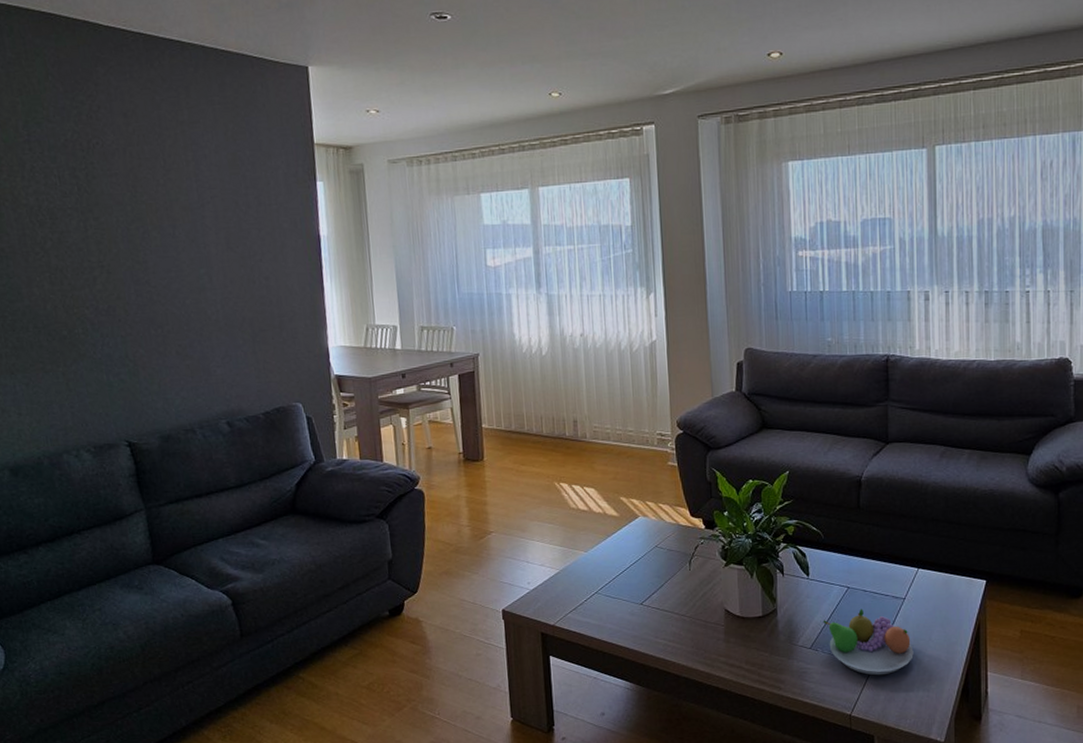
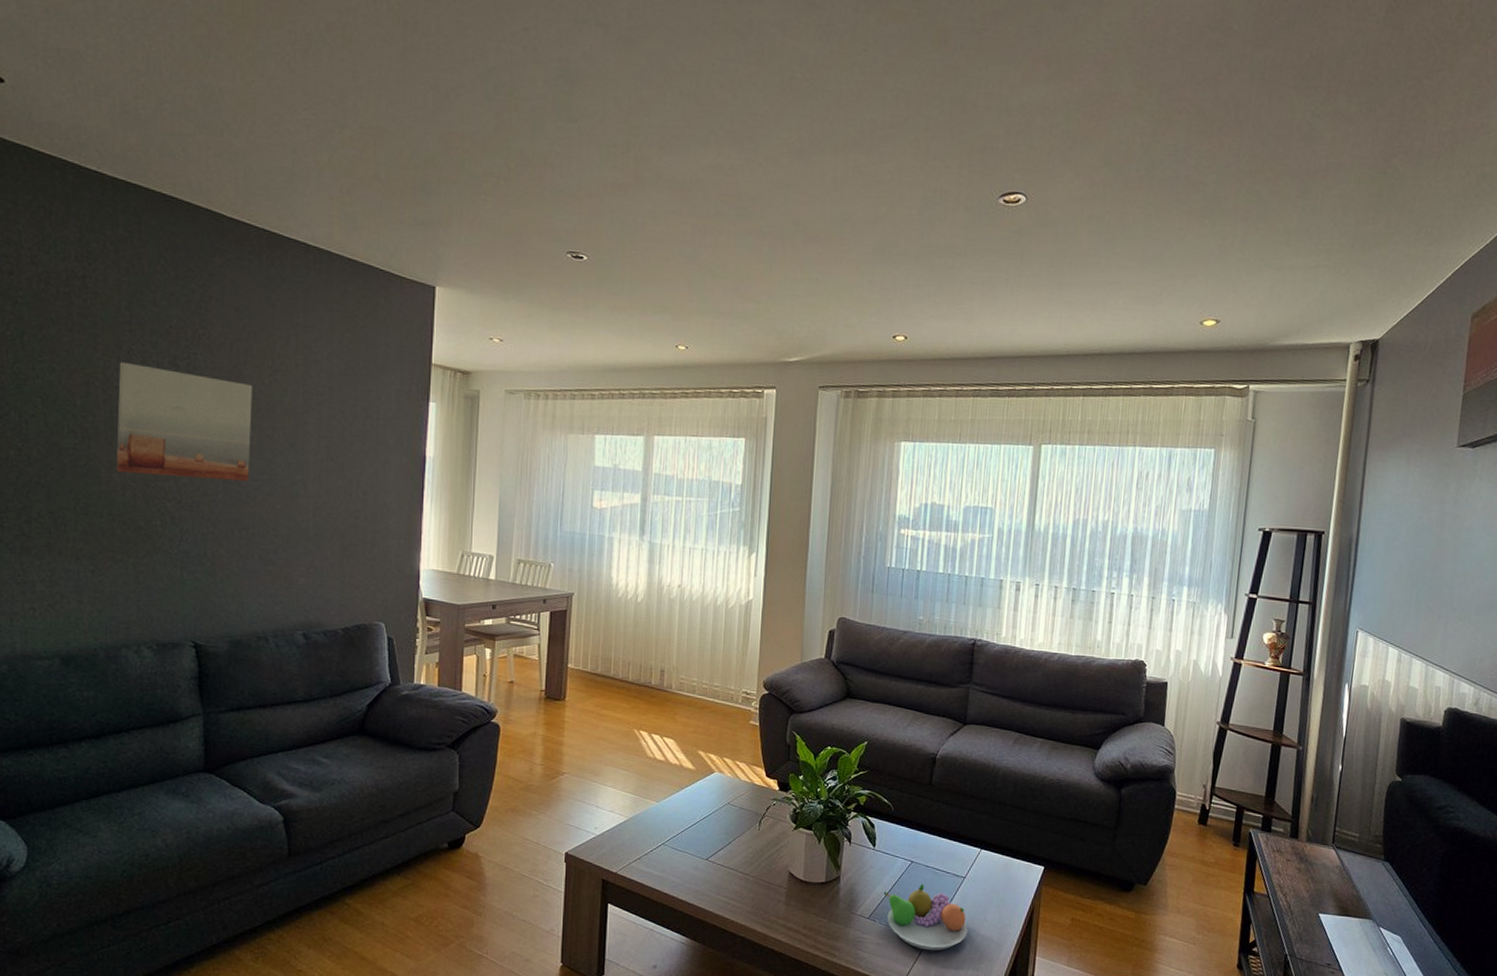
wall art: none [24,180,157,287] -> present [116,362,252,481]

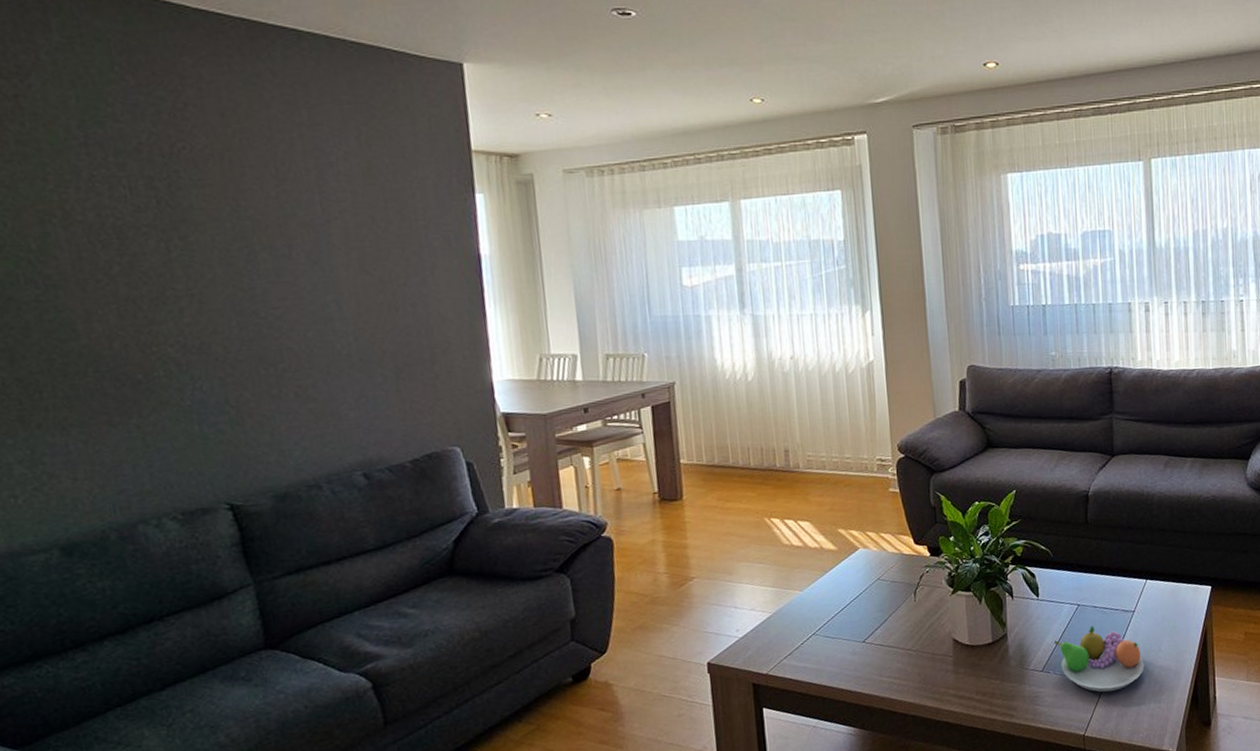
wall art: present [116,362,252,481] -> none [79,191,268,322]

